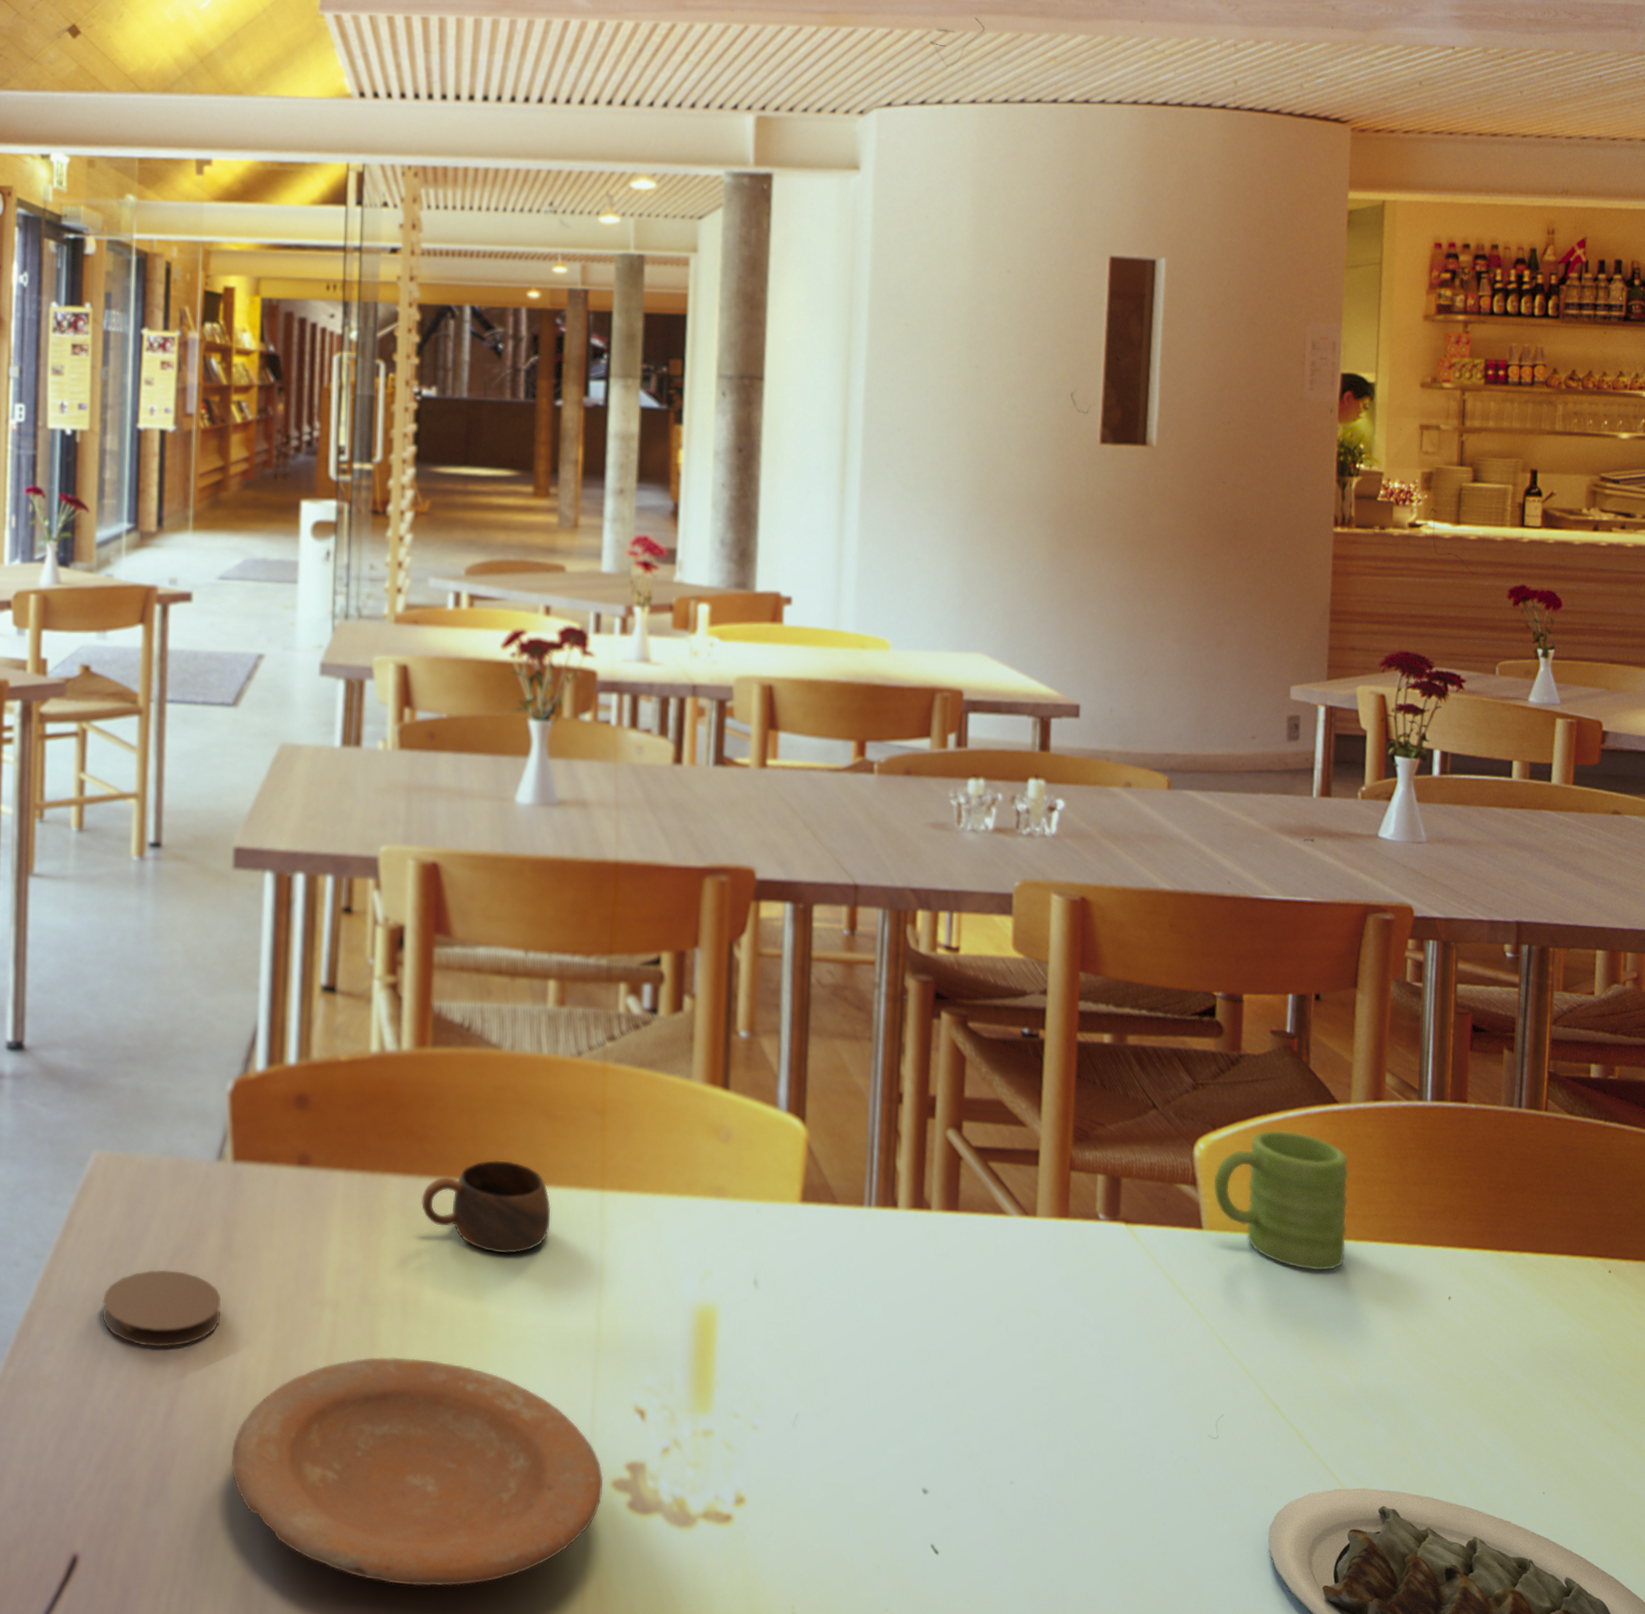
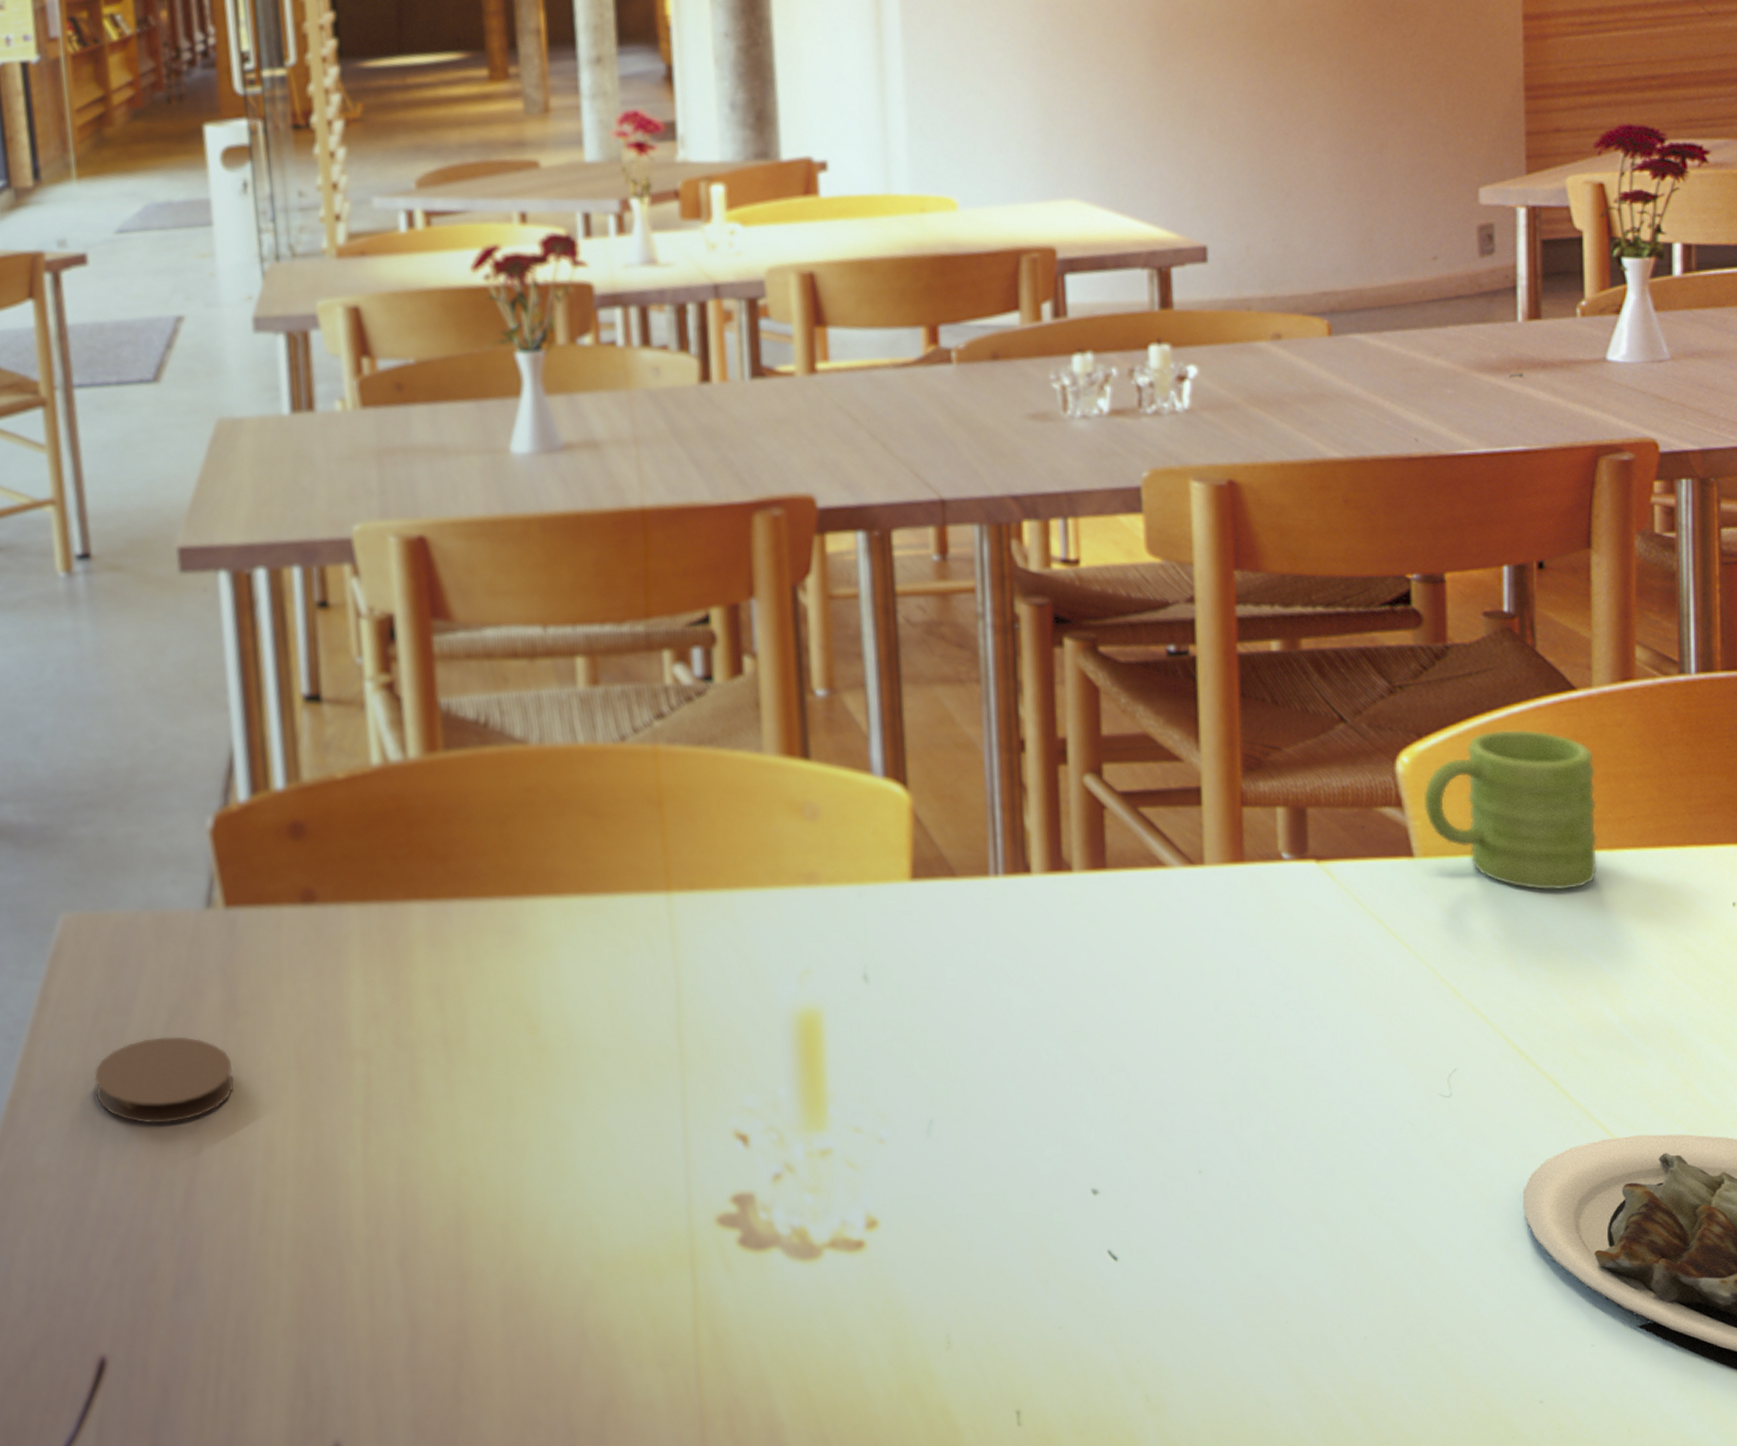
plate: present [231,1357,604,1587] -> none [266,1104,708,1354]
cup: present [421,1160,551,1254] -> none [453,871,611,977]

